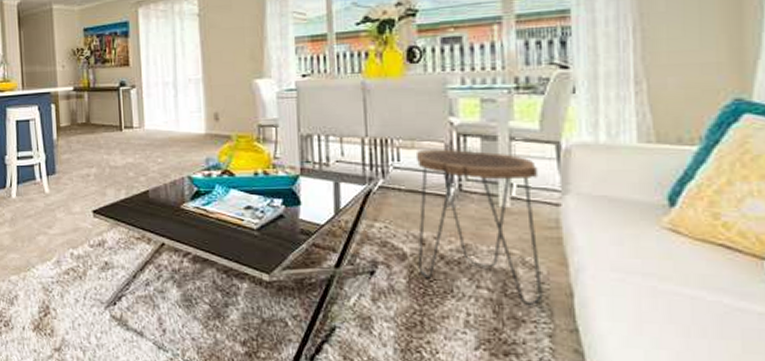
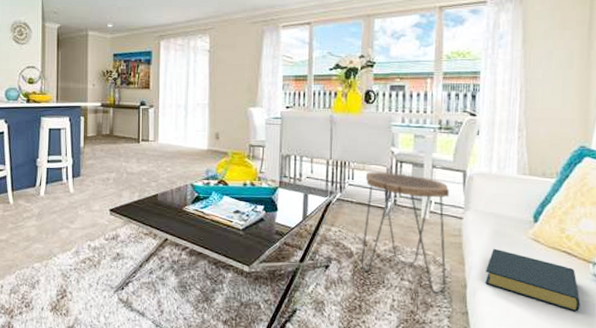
hardback book: none [600,243,753,328] -> present [485,248,581,312]

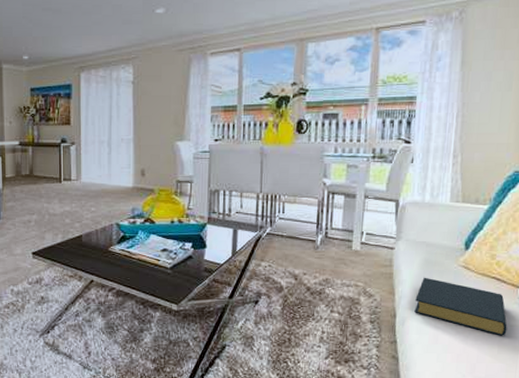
side table: present [361,171,450,294] -> none [290,204,382,324]

